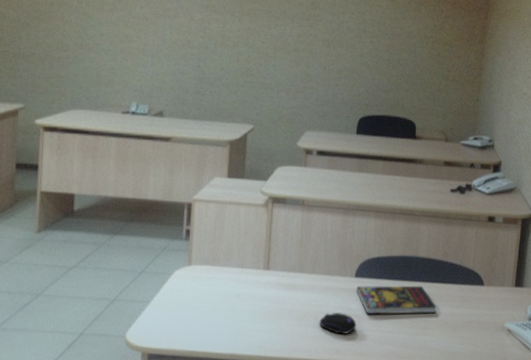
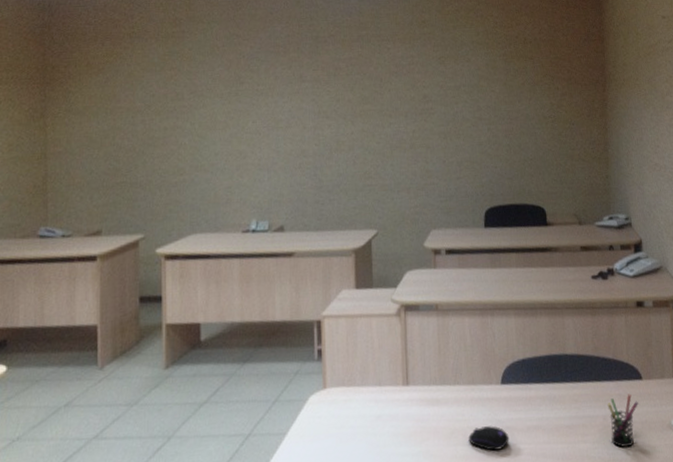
book: present [356,285,437,314] -> none [504,387,594,425]
pen holder: none [449,297,477,342] -> present [607,394,638,447]

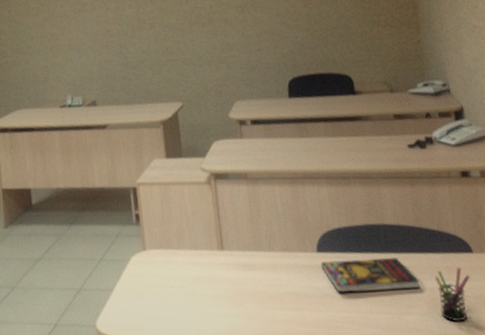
computer mouse: present [468,426,510,451] -> none [287,292,330,317]
book: none [504,387,594,425] -> present [320,258,420,293]

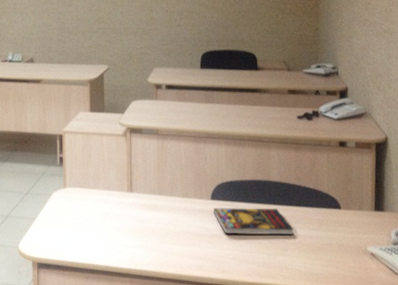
pen holder: present [434,267,470,322] -> none [306,220,336,264]

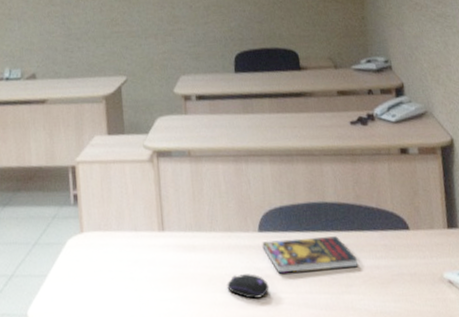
computer mouse: none [181,232,217,252] -> present [227,273,270,299]

